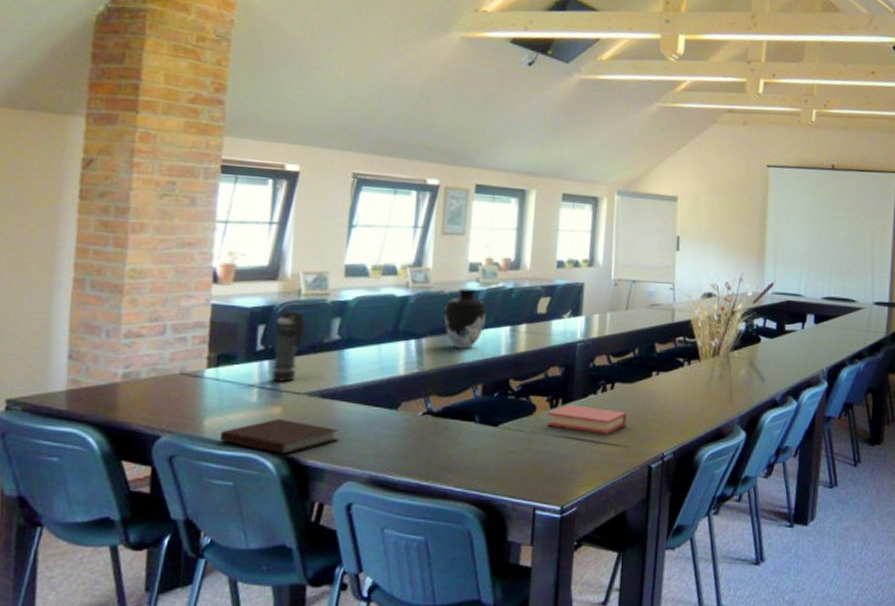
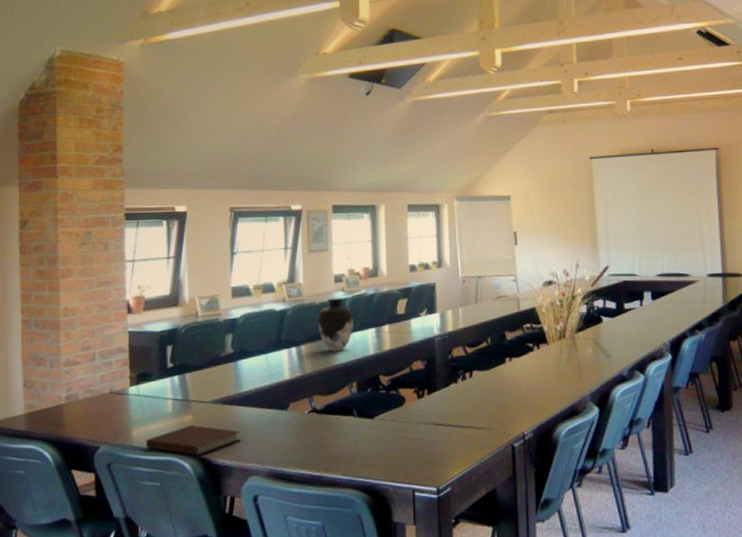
smoke grenade: present [271,310,306,383] -> none [180,330,205,394]
book: present [547,404,627,434] -> none [417,394,487,419]

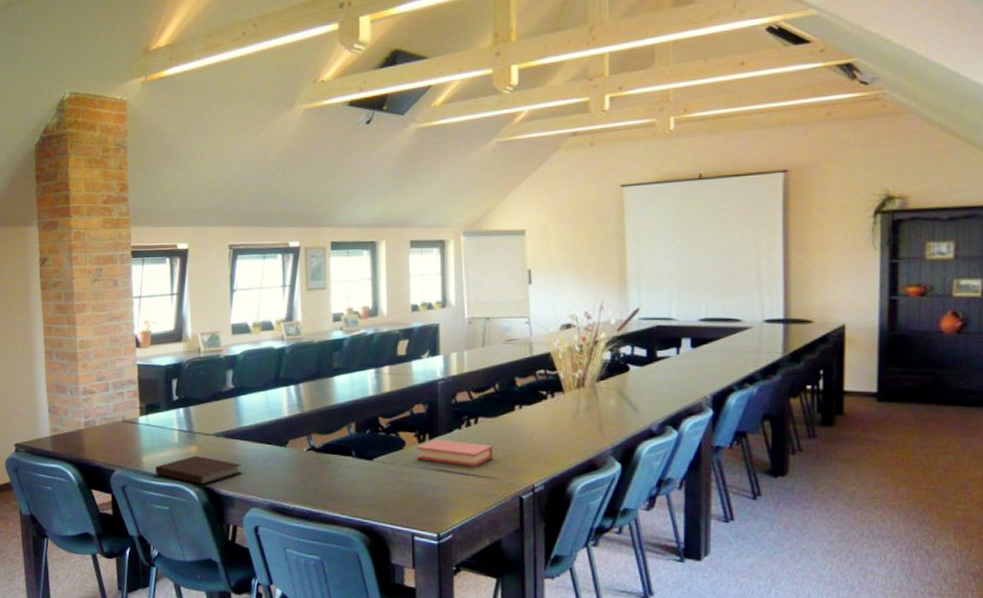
vase: present [317,298,353,352] -> none [316,337,352,391]
book: none [417,394,487,419] -> present [417,439,493,467]

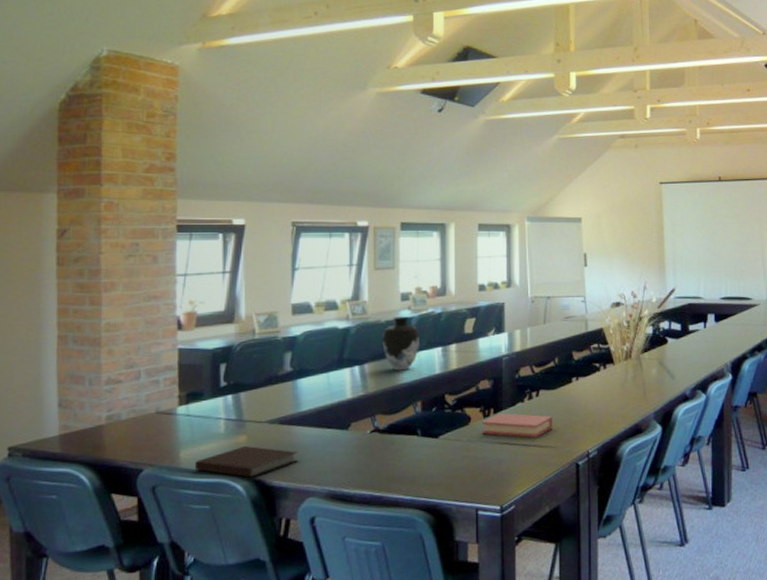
vase: none [316,337,352,391] -> present [382,316,419,371]

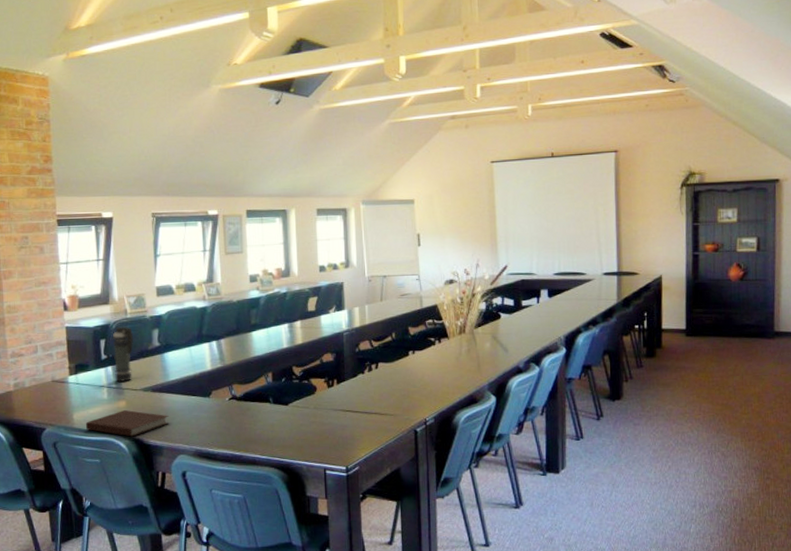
smoke grenade: none [235,348,262,414] -> present [112,326,134,383]
vase: present [382,316,419,371] -> none [235,296,268,345]
book: present [482,413,552,438] -> none [327,383,391,406]

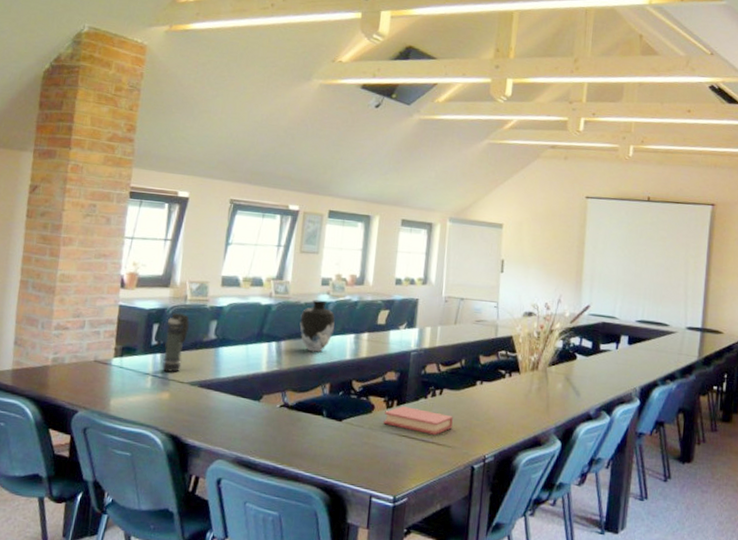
notebook: present [85,410,169,437] -> none [121,403,213,433]
vase: none [235,296,268,345] -> present [299,299,335,353]
book: none [327,383,391,406] -> present [384,406,453,435]

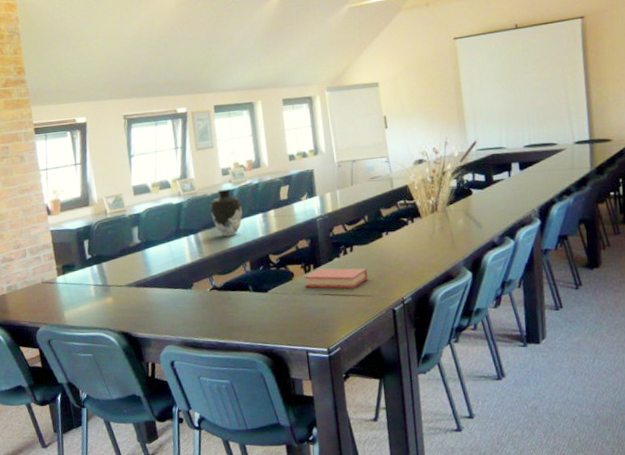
smoke grenade: present [162,312,190,373] -> none [95,226,117,280]

